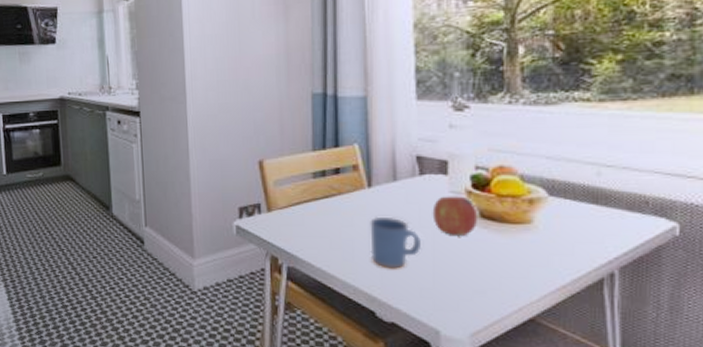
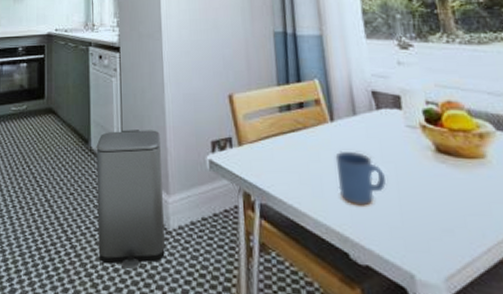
pedal bin: none [118,196,190,325] -> present [96,130,165,270]
fruit: present [432,196,478,235] -> none [392,130,436,170]

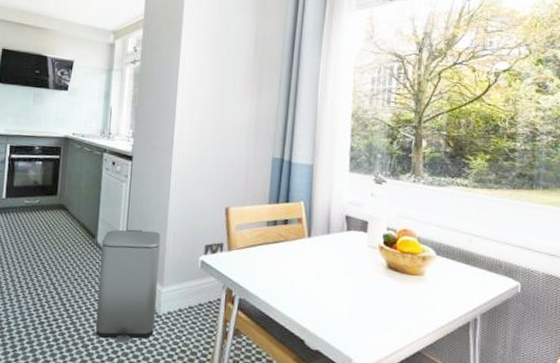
mug: present [335,150,387,206] -> none [305,261,345,306]

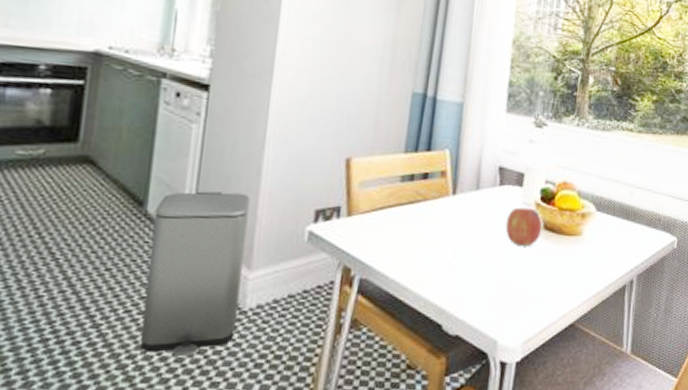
fruit: none [353,249,387,282] -> present [505,207,543,246]

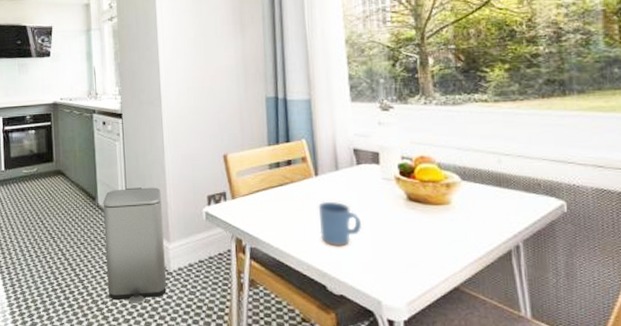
mug: none [446,225,494,279] -> present [318,201,363,247]
fruit: present [505,207,543,246] -> none [369,182,407,216]

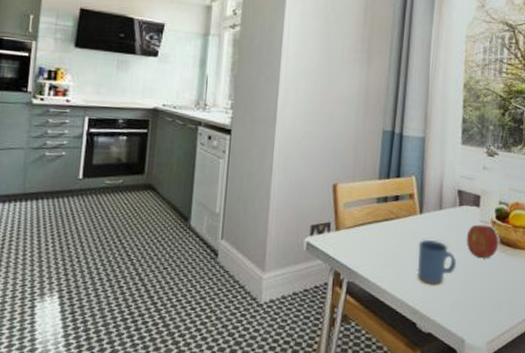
pedal bin: present [103,187,166,305] -> none [187,210,262,338]
fruit: none [369,182,407,216] -> present [466,224,499,258]

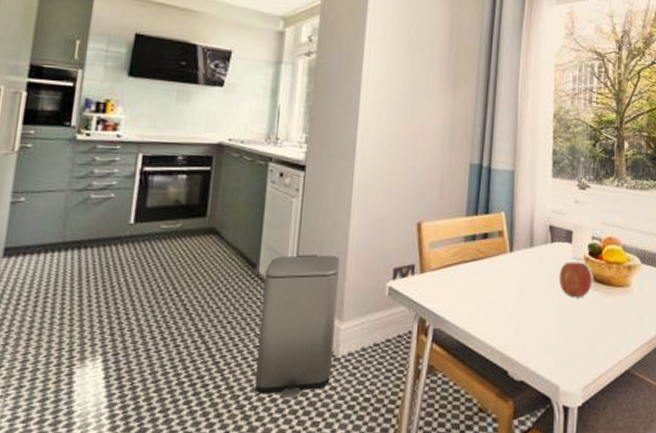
pedal bin: none [187,210,262,338] -> present [254,254,340,399]
mug: present [417,239,457,285] -> none [508,279,550,329]

